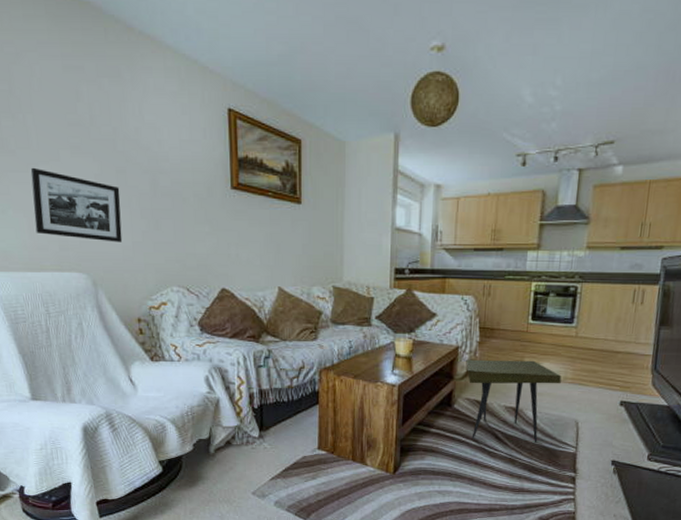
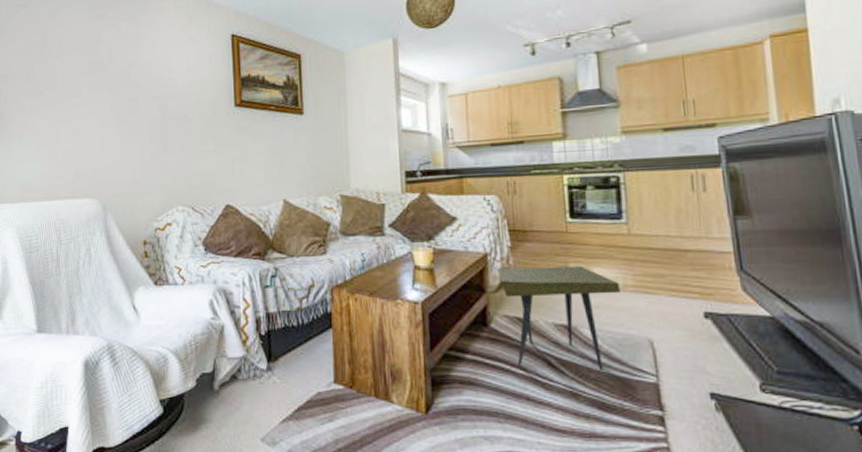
picture frame: present [30,167,123,242] -> none [55,104,132,167]

